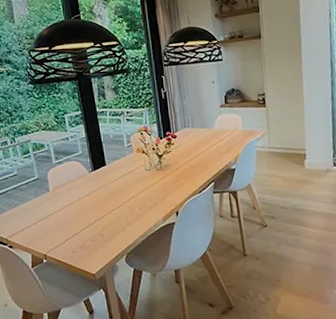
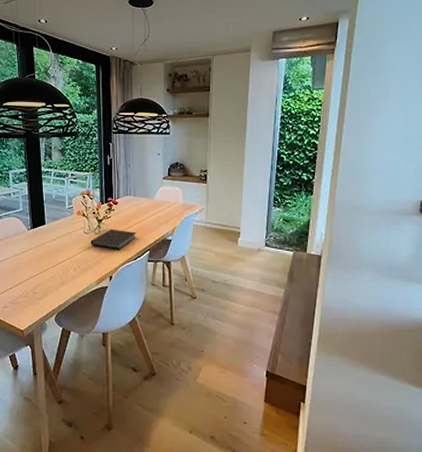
notebook: none [153,163,199,184] -> present [90,229,137,250]

